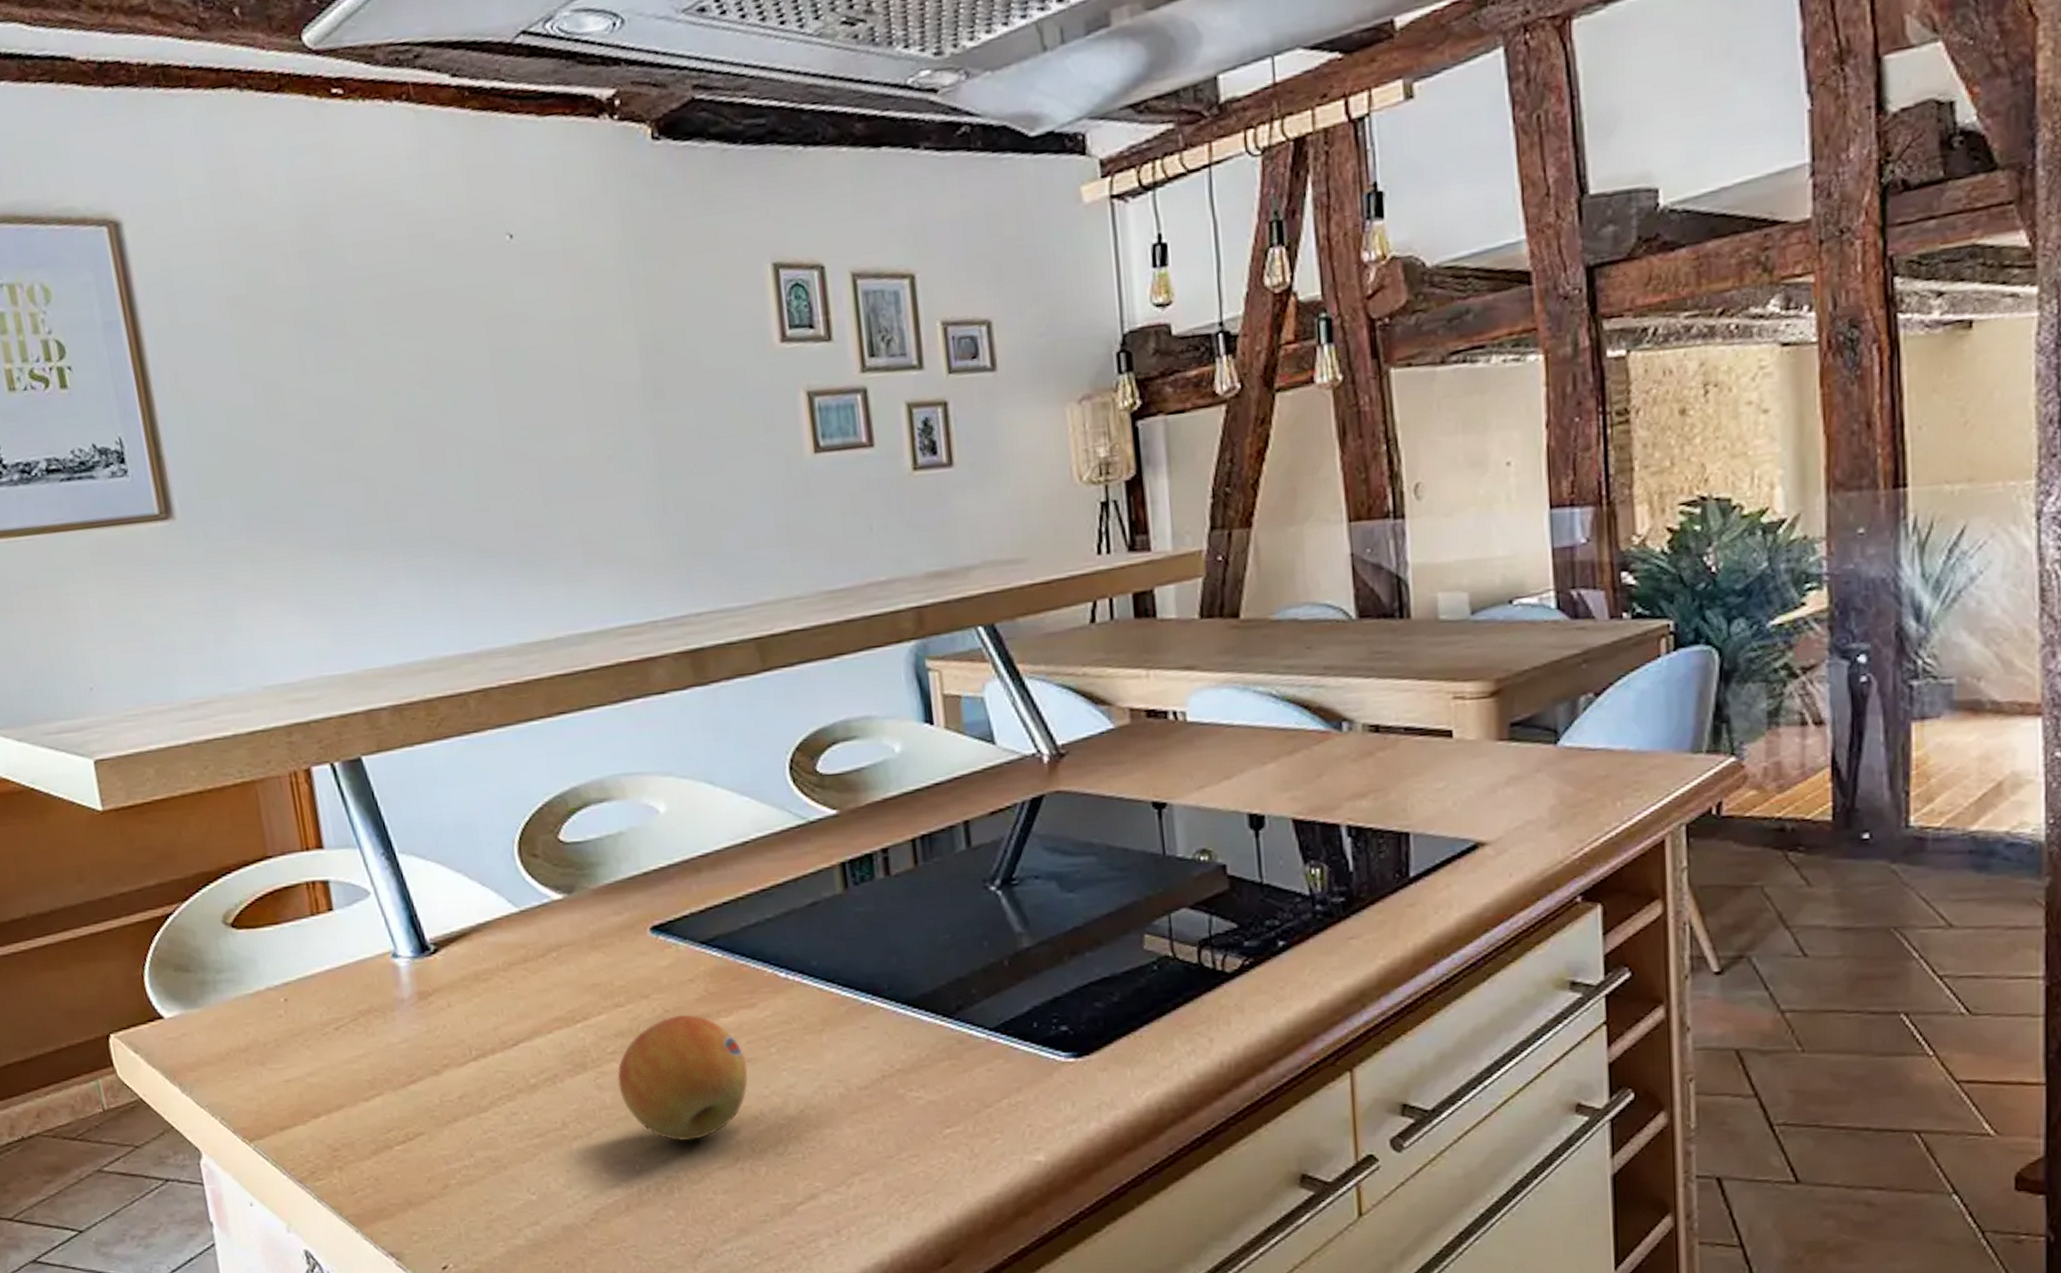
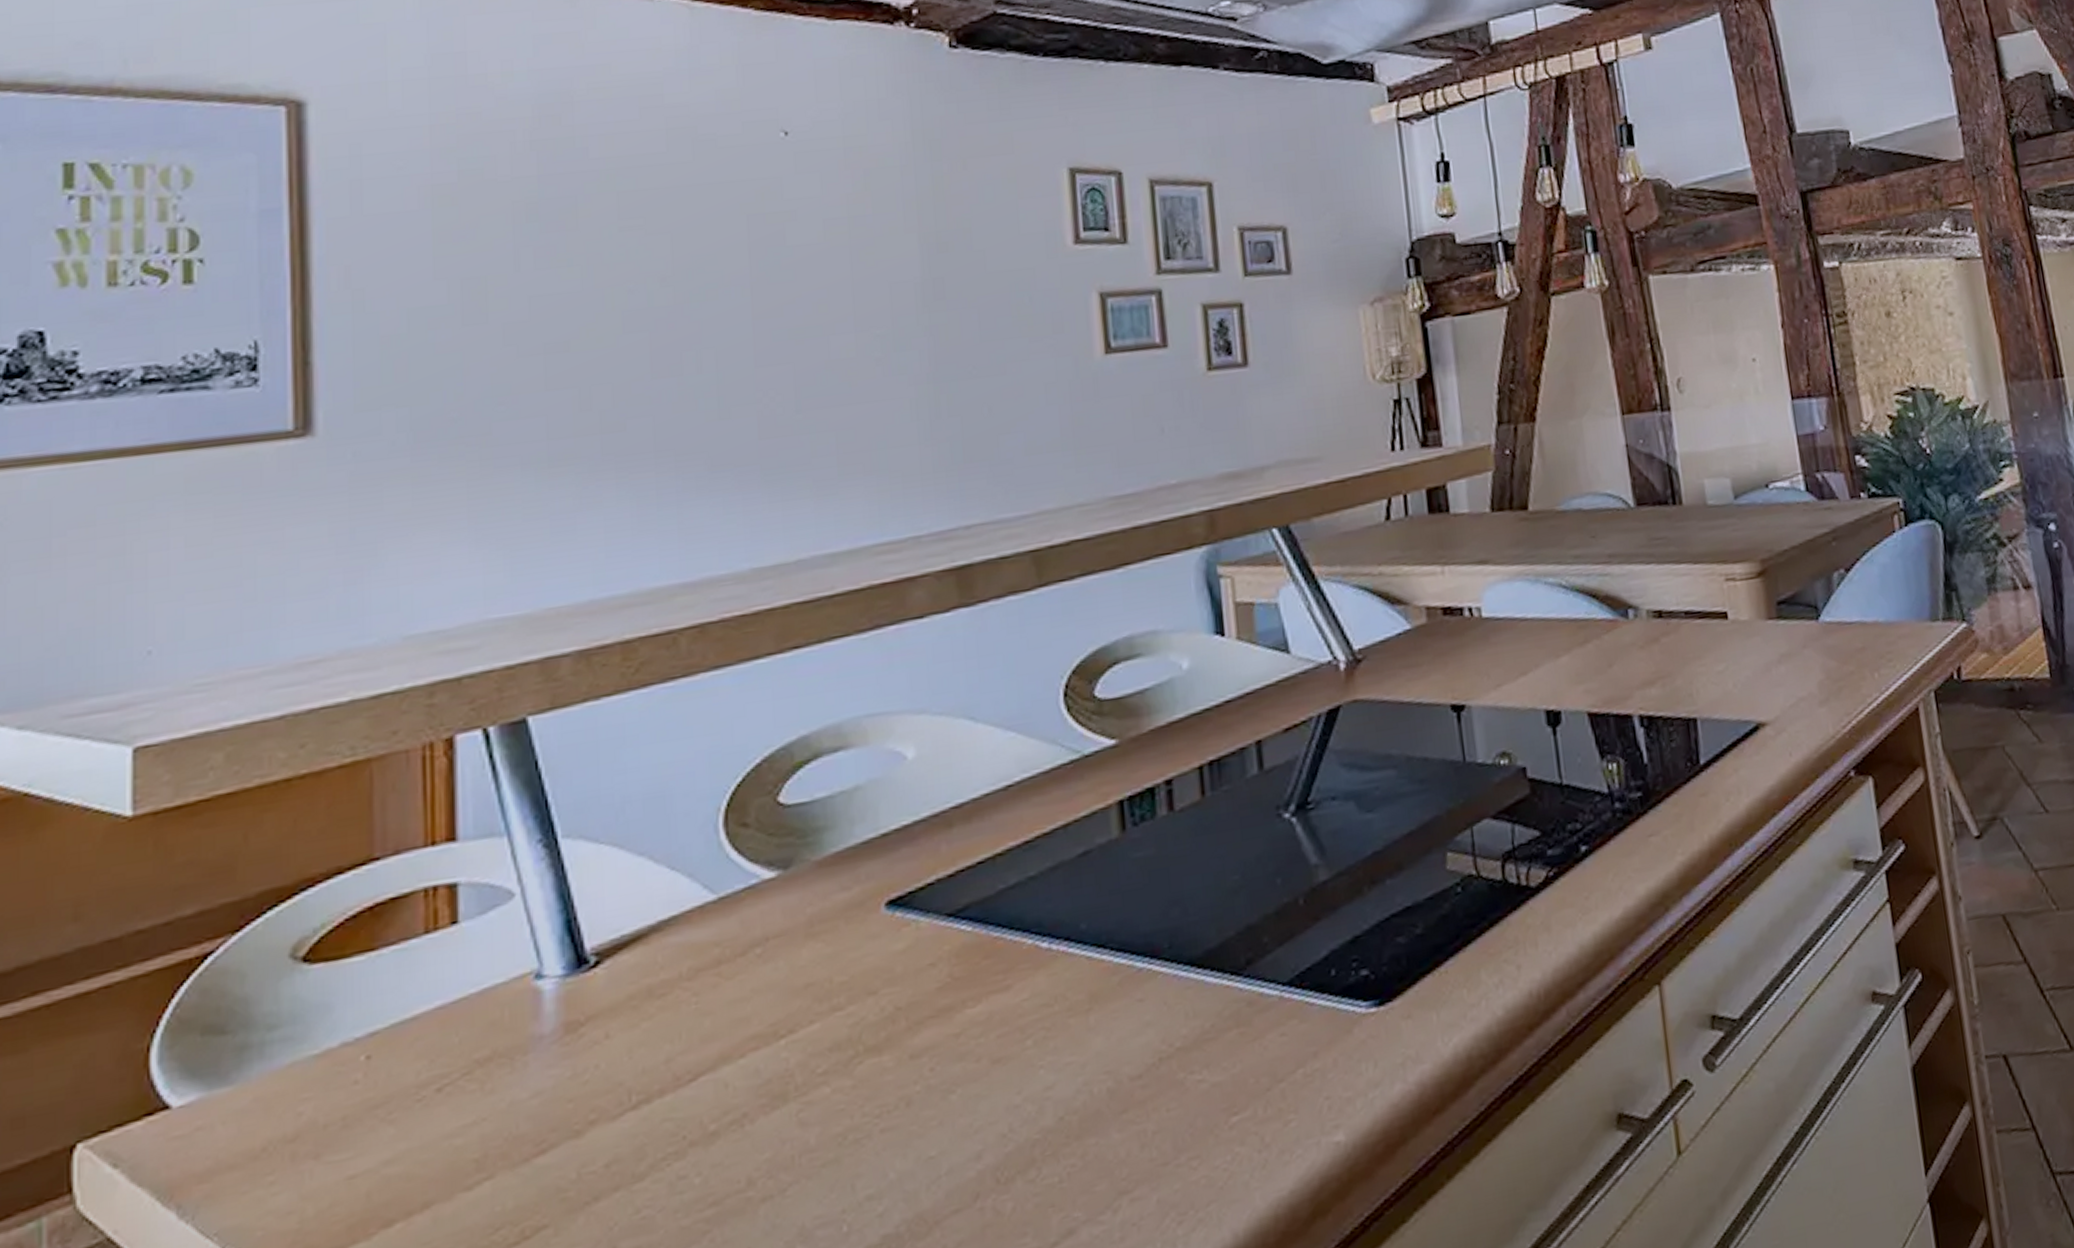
fruit: present [617,1014,748,1141] -> none [828,1009,996,1184]

